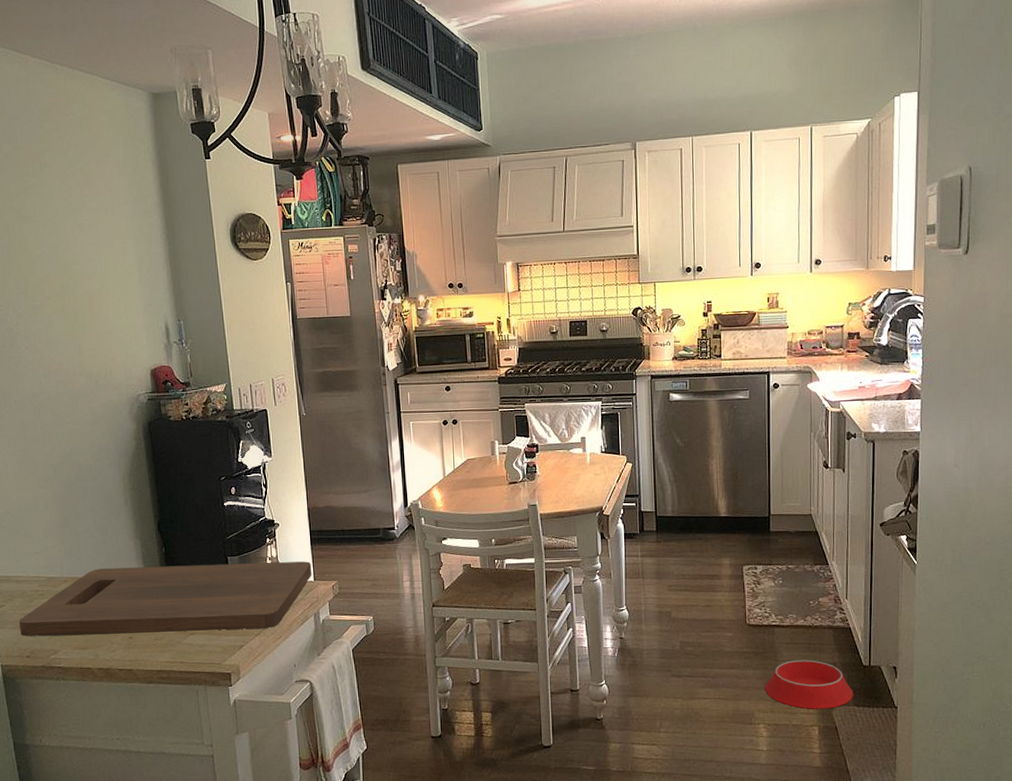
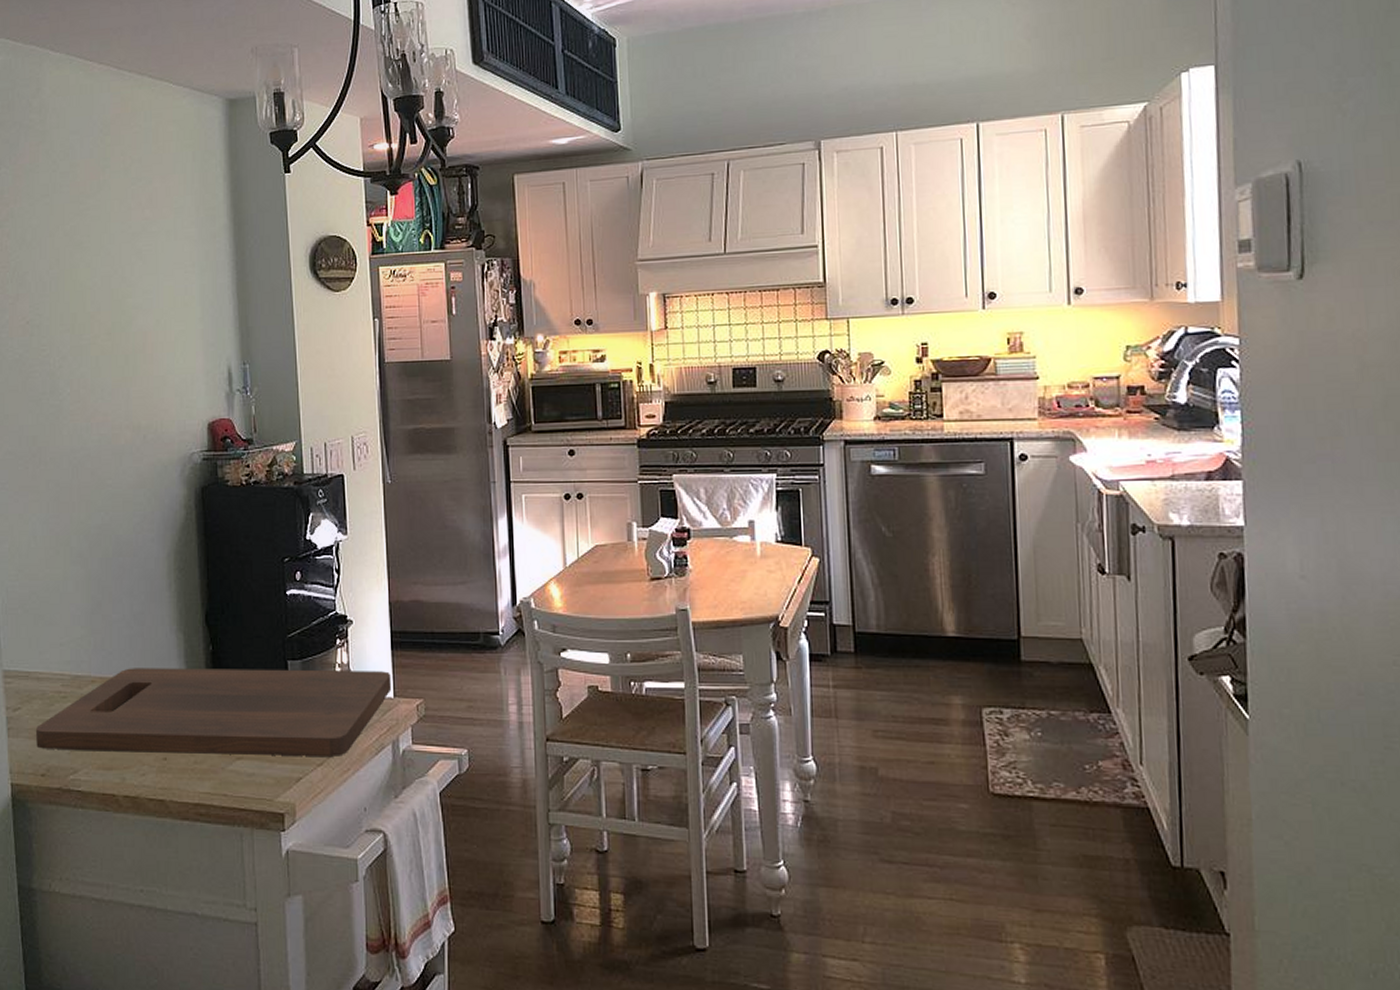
pet bowl: present [764,659,854,709] -> none [1019,851,1159,928]

